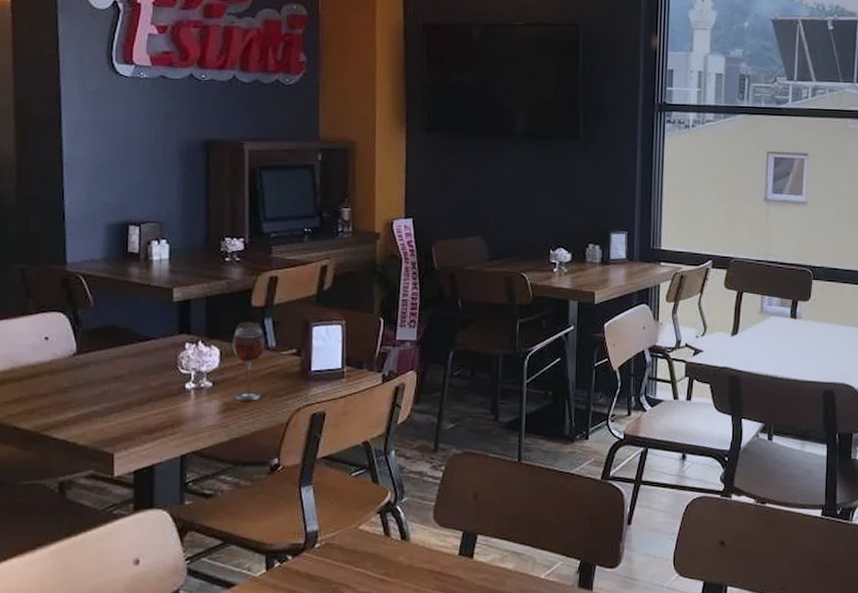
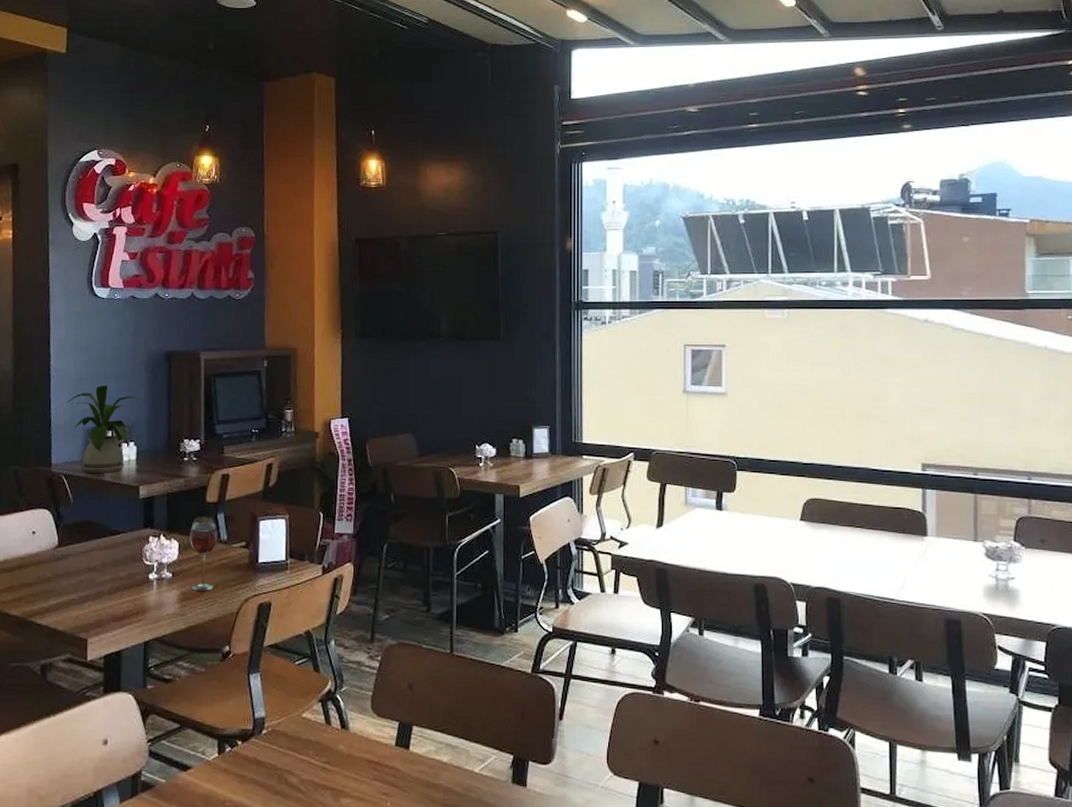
house plant: none [83,175,177,274] -> present [66,385,144,474]

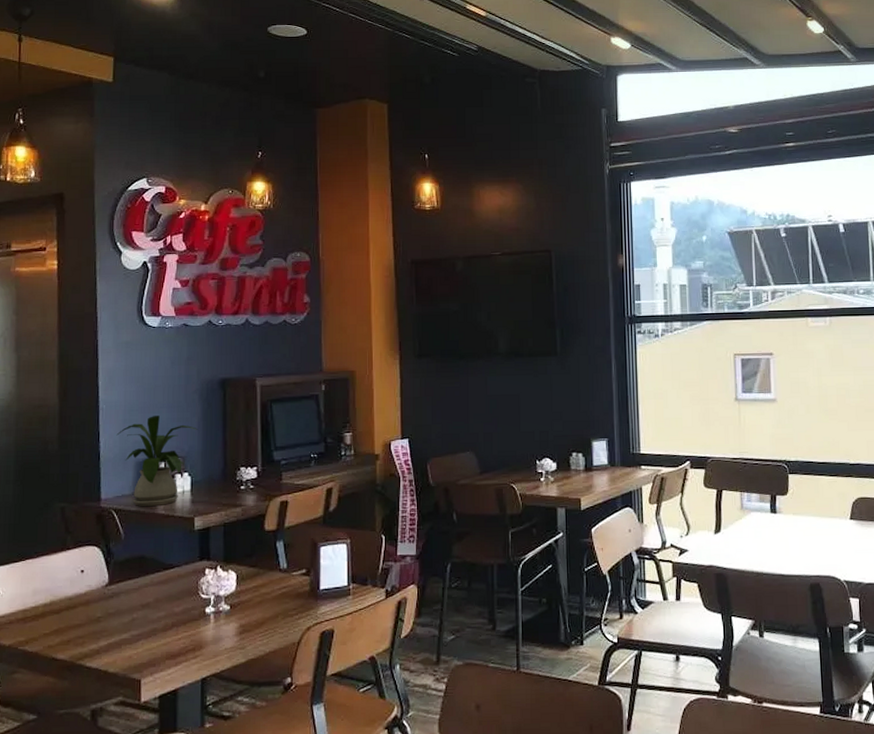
wineglass: present [190,516,218,591] -> none [248,544,277,623]

